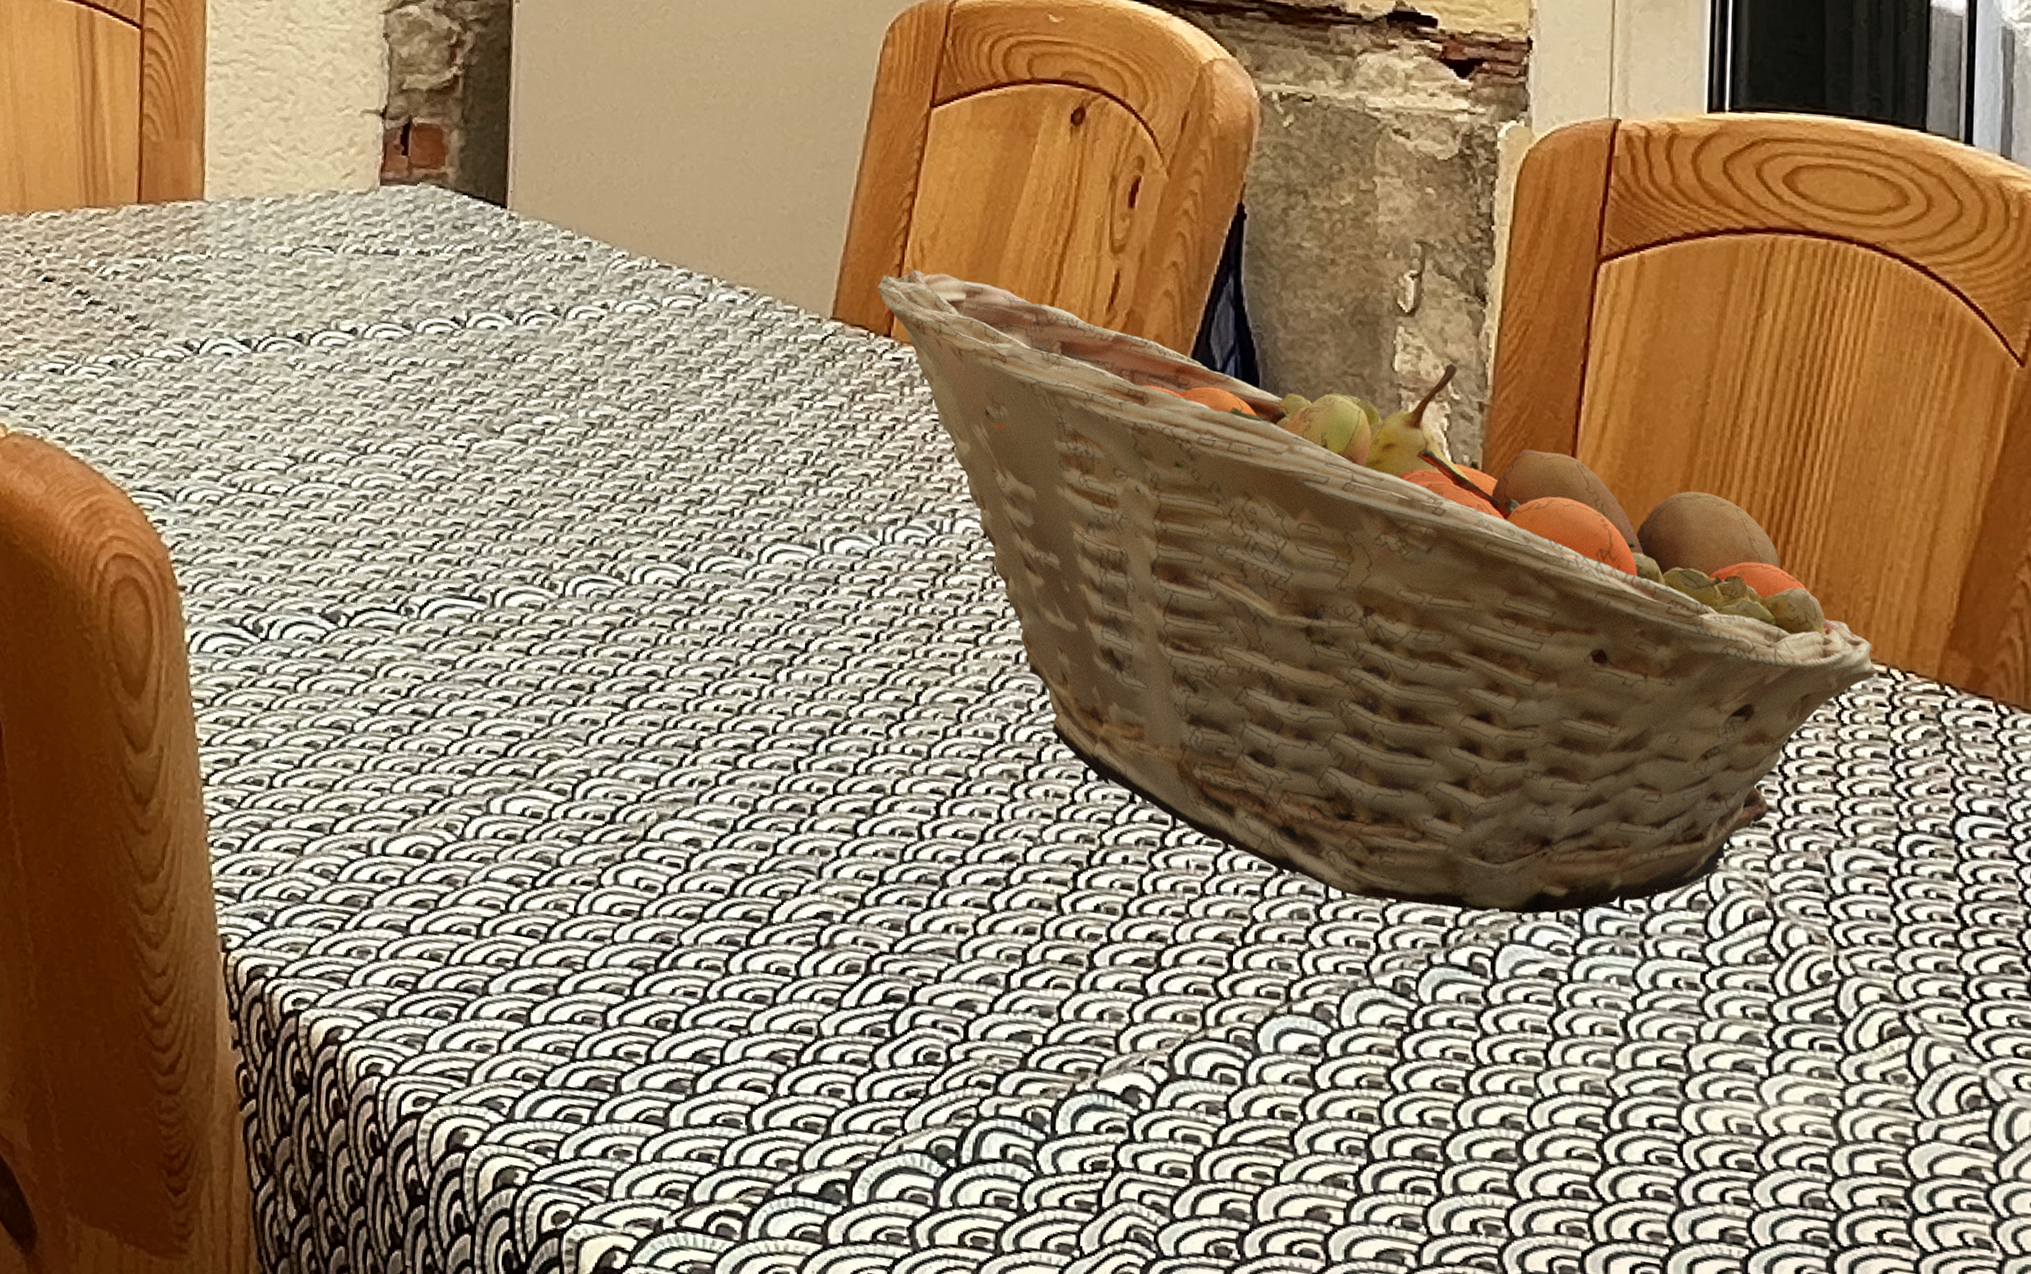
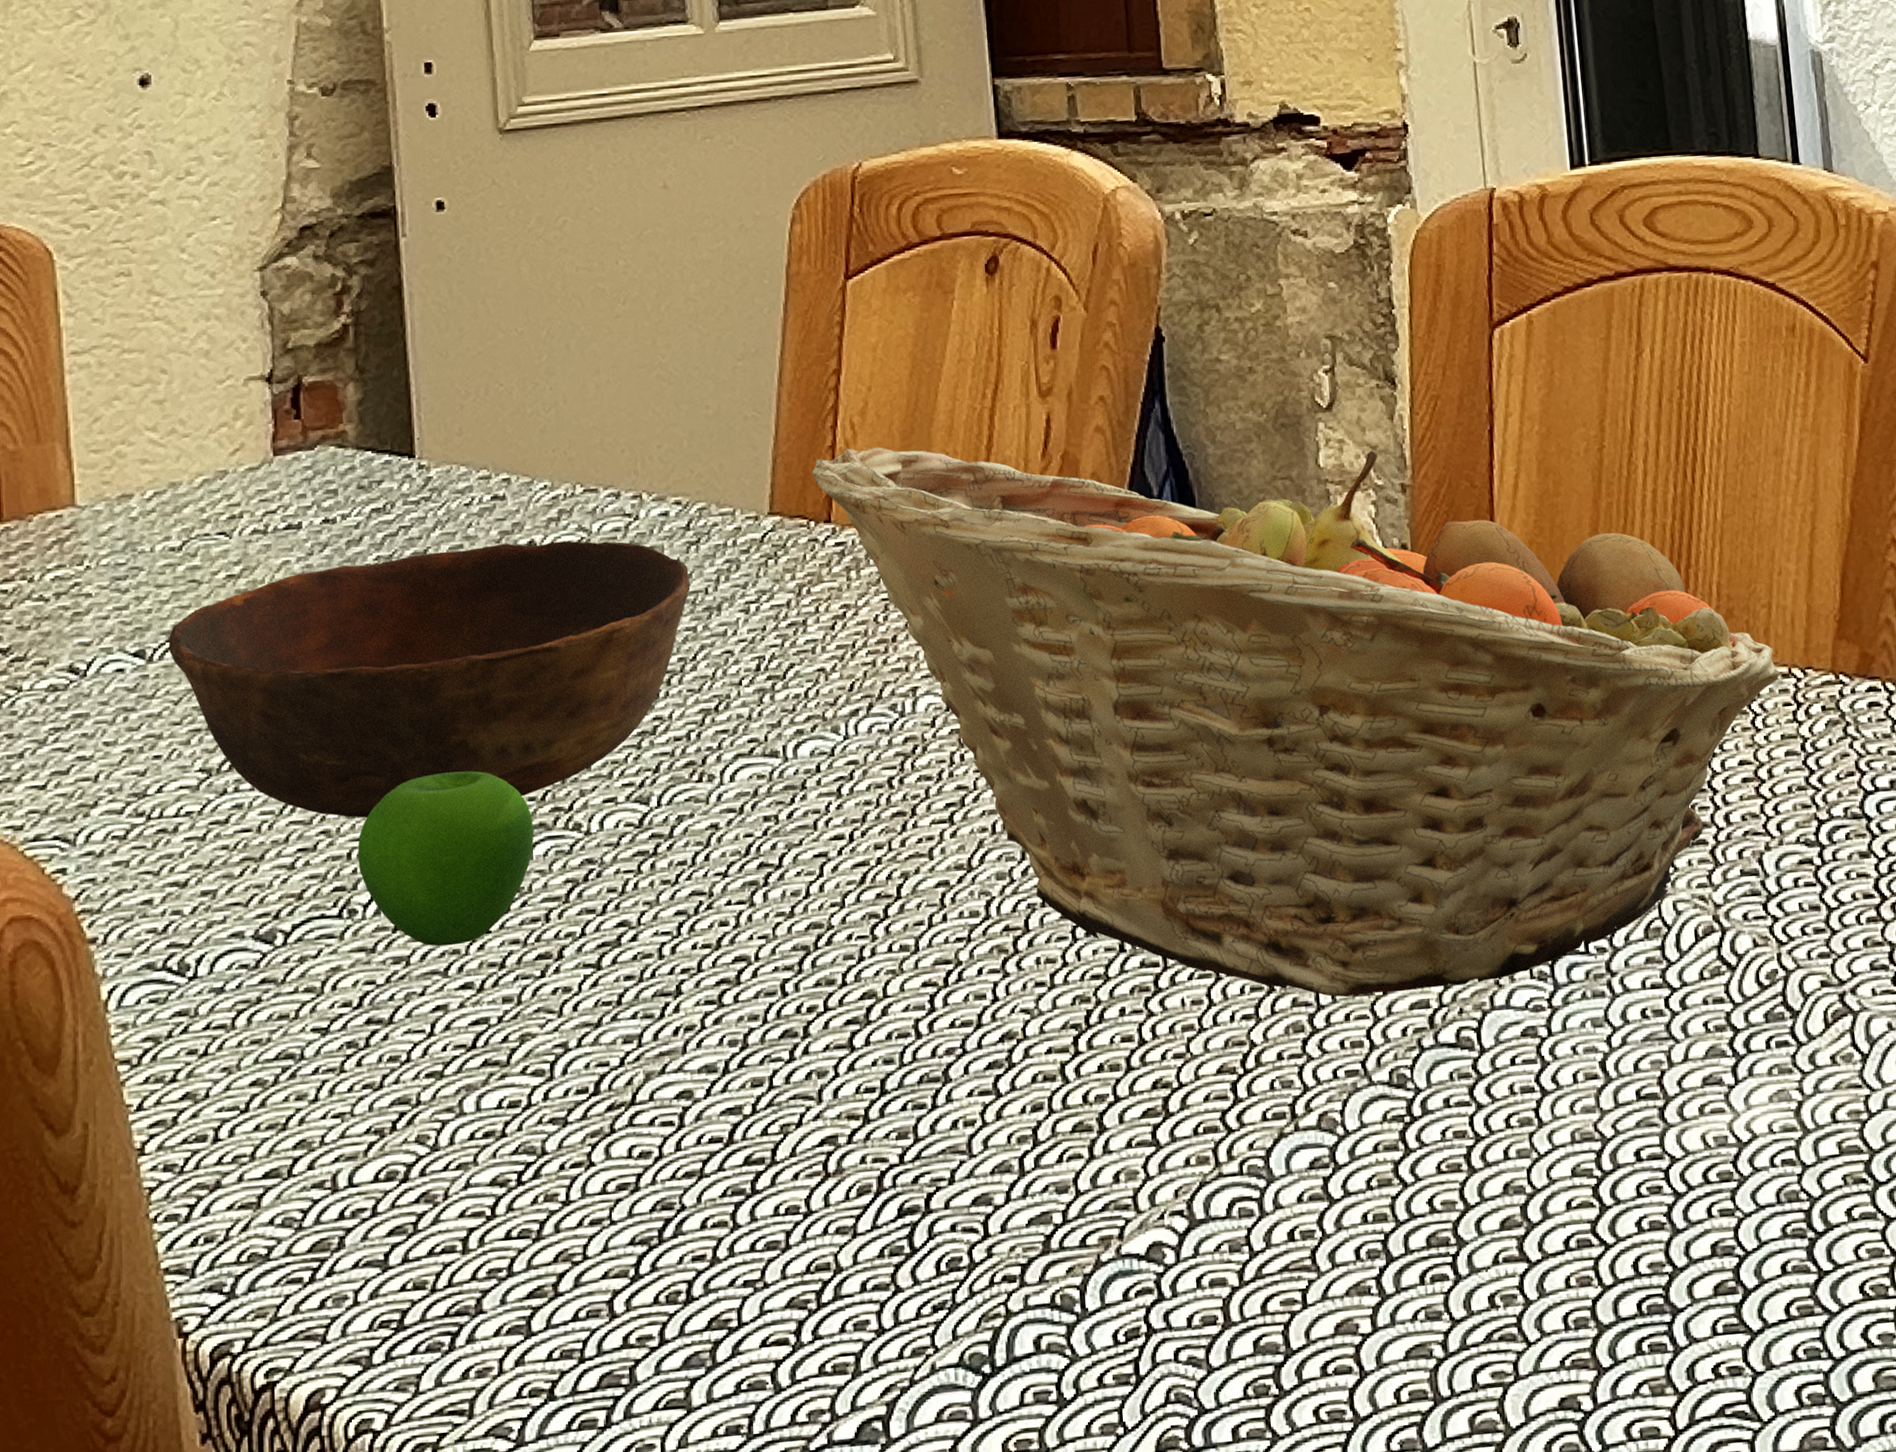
bowl: none [271,295,750,537] -> present [168,541,691,818]
apple: none [418,500,580,660] -> present [357,770,535,947]

